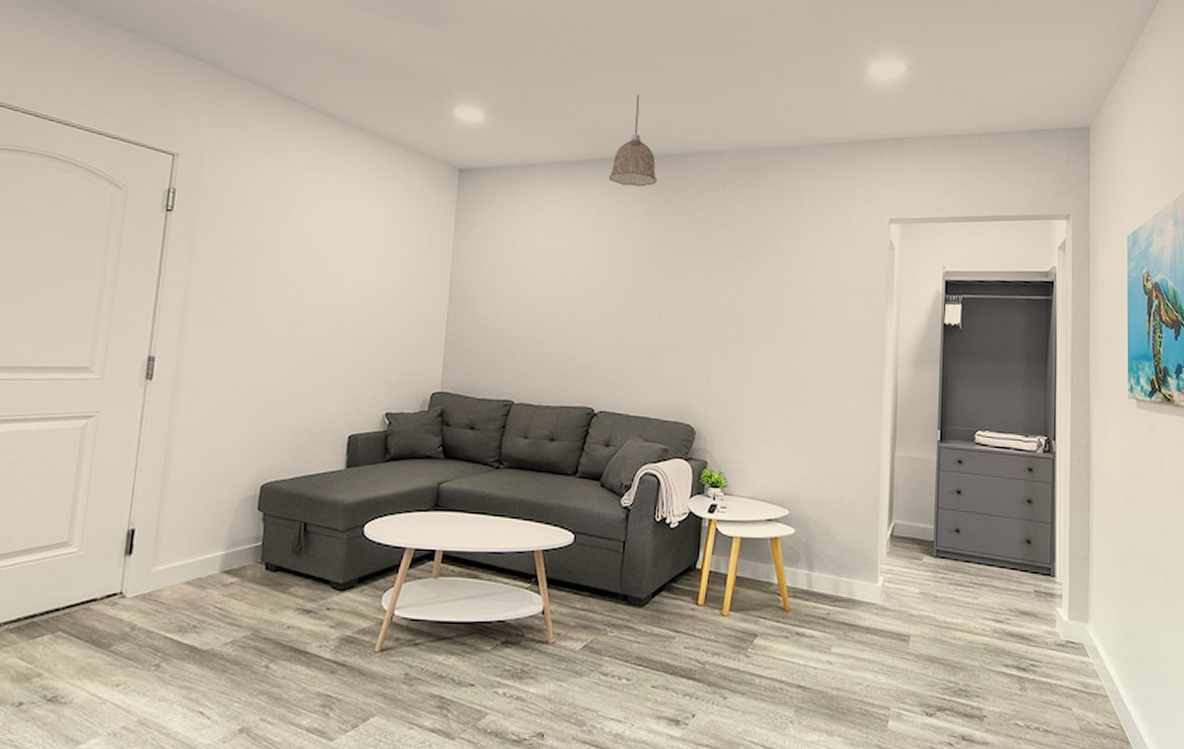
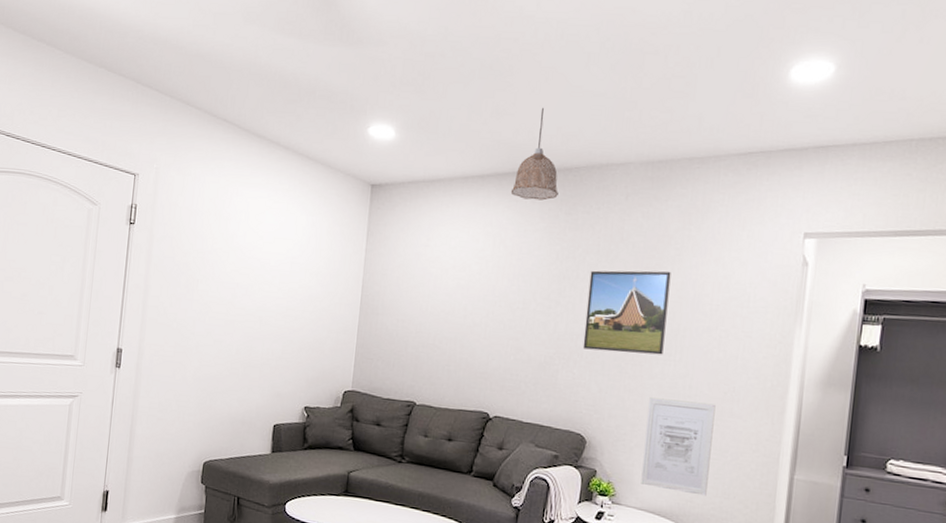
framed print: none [688,256,771,340] -> present [583,270,671,355]
wall art: none [752,383,819,480] -> present [641,397,716,496]

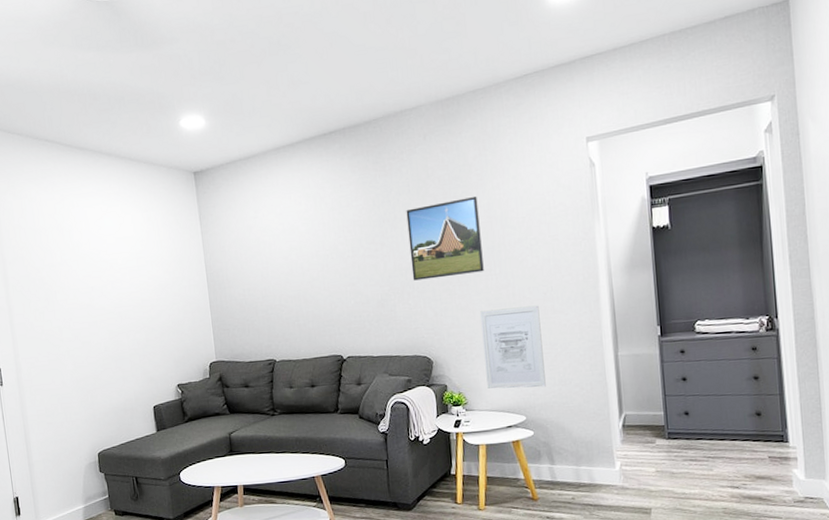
pendant lamp: present [510,107,558,201] -> none [320,70,363,158]

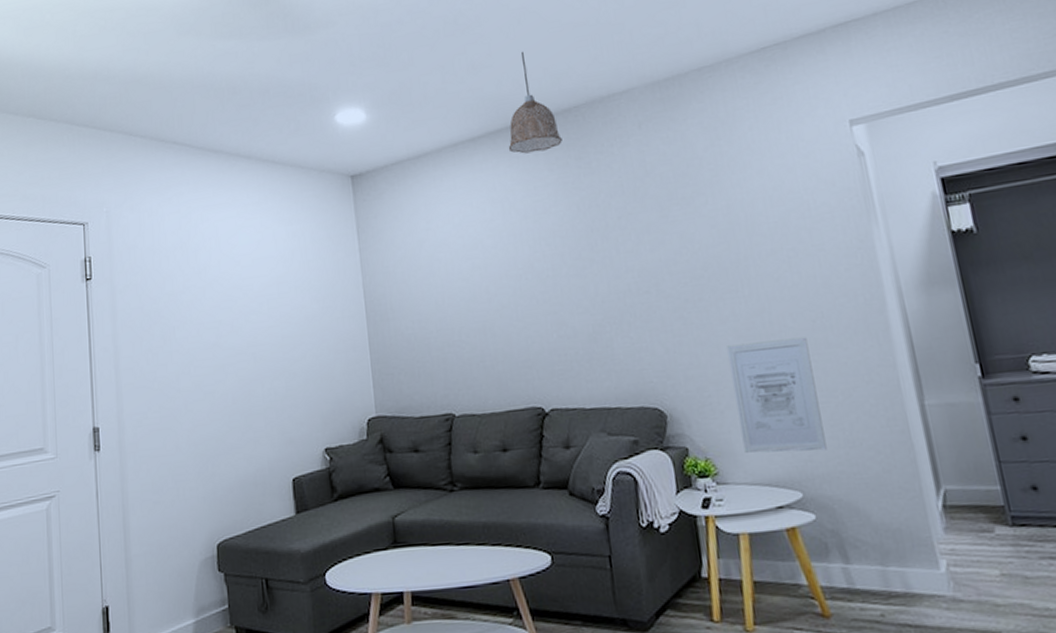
pendant lamp: none [320,70,363,158] -> present [508,51,562,154]
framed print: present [406,197,484,281] -> none [620,197,728,307]

